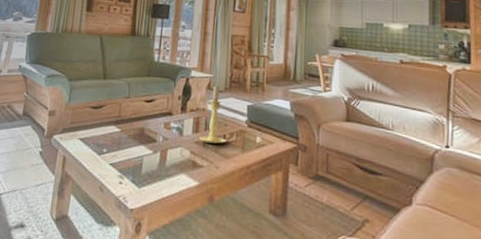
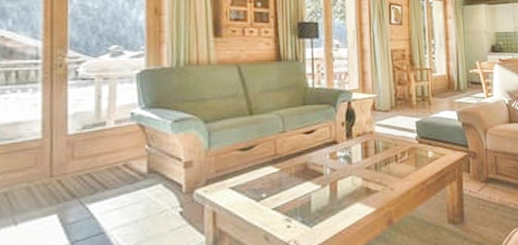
candle holder: present [200,85,226,144] -> none [370,105,398,166]

